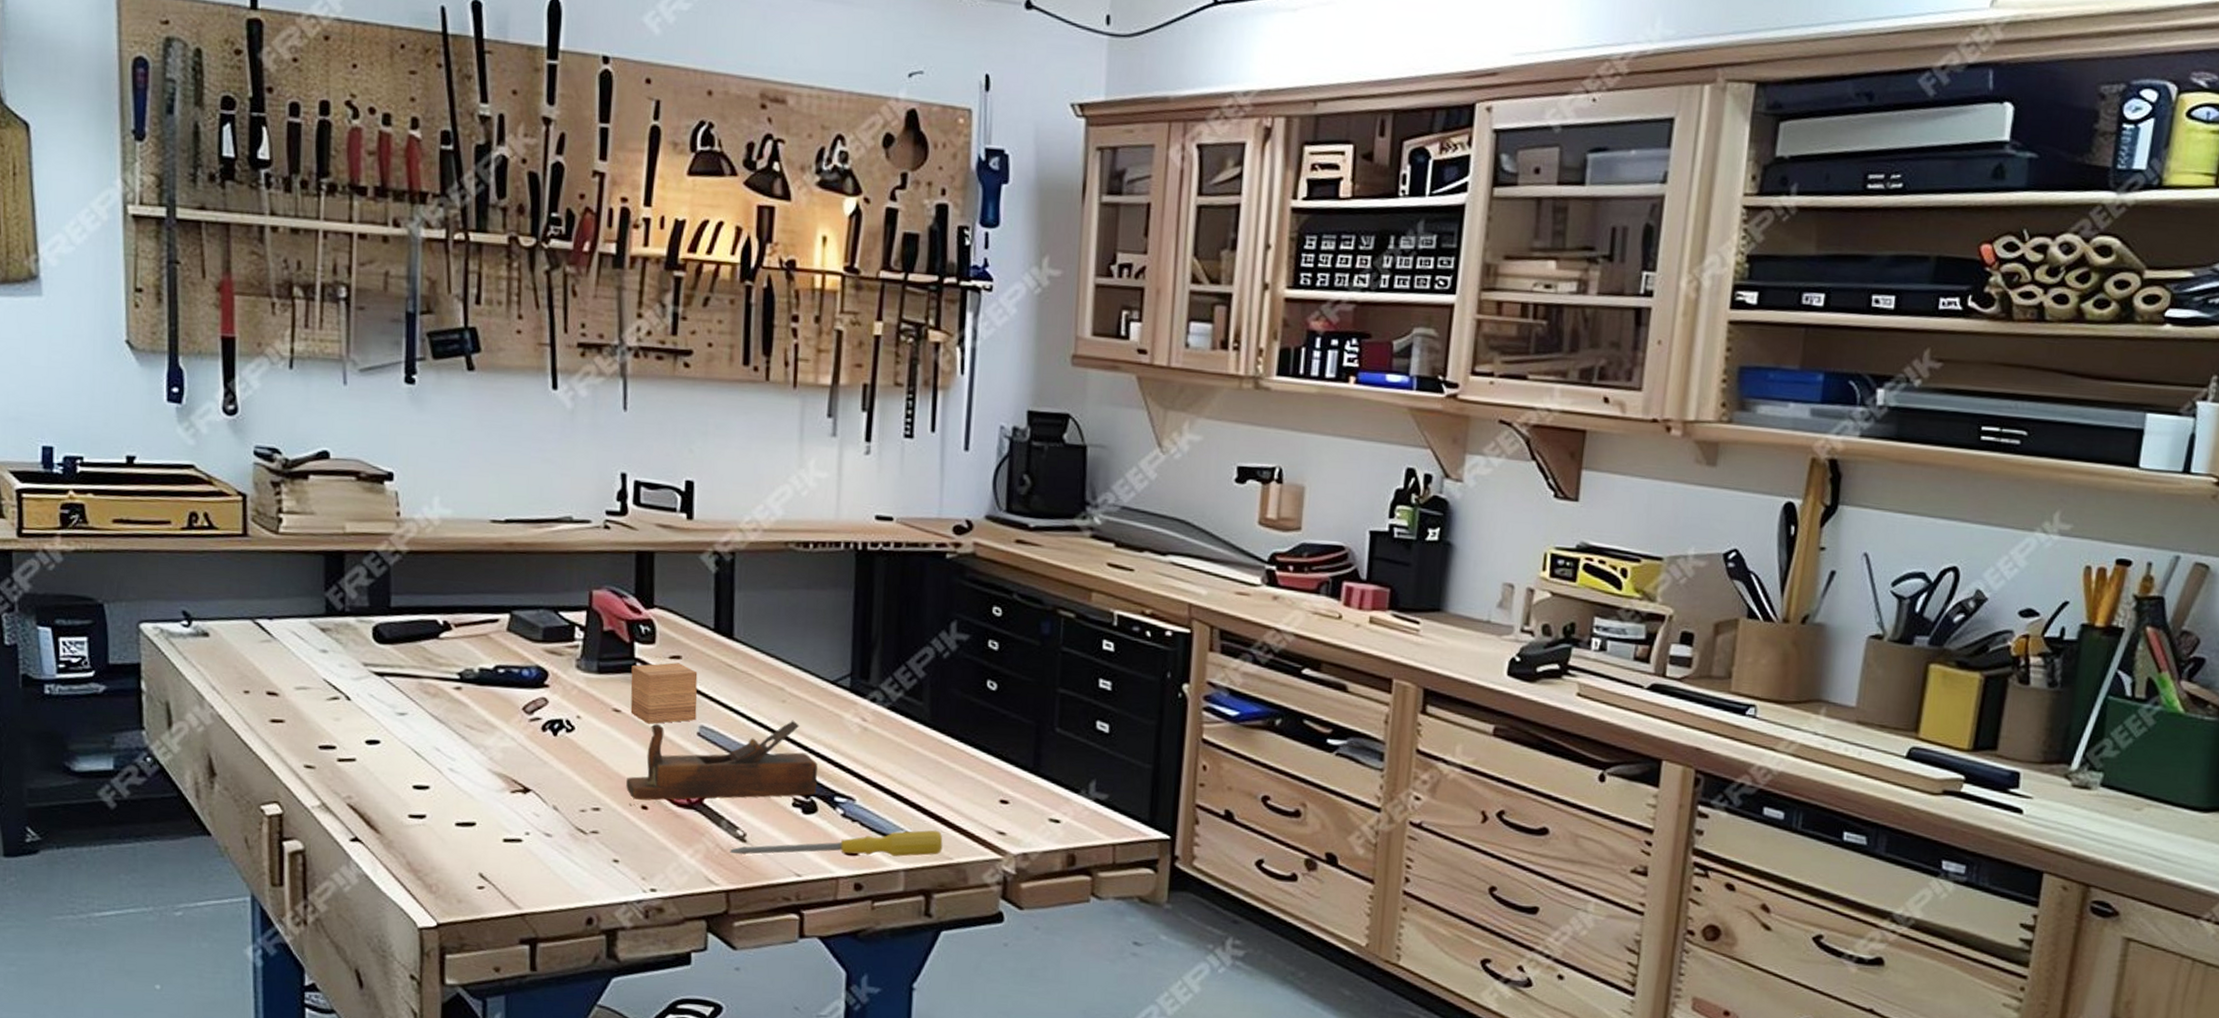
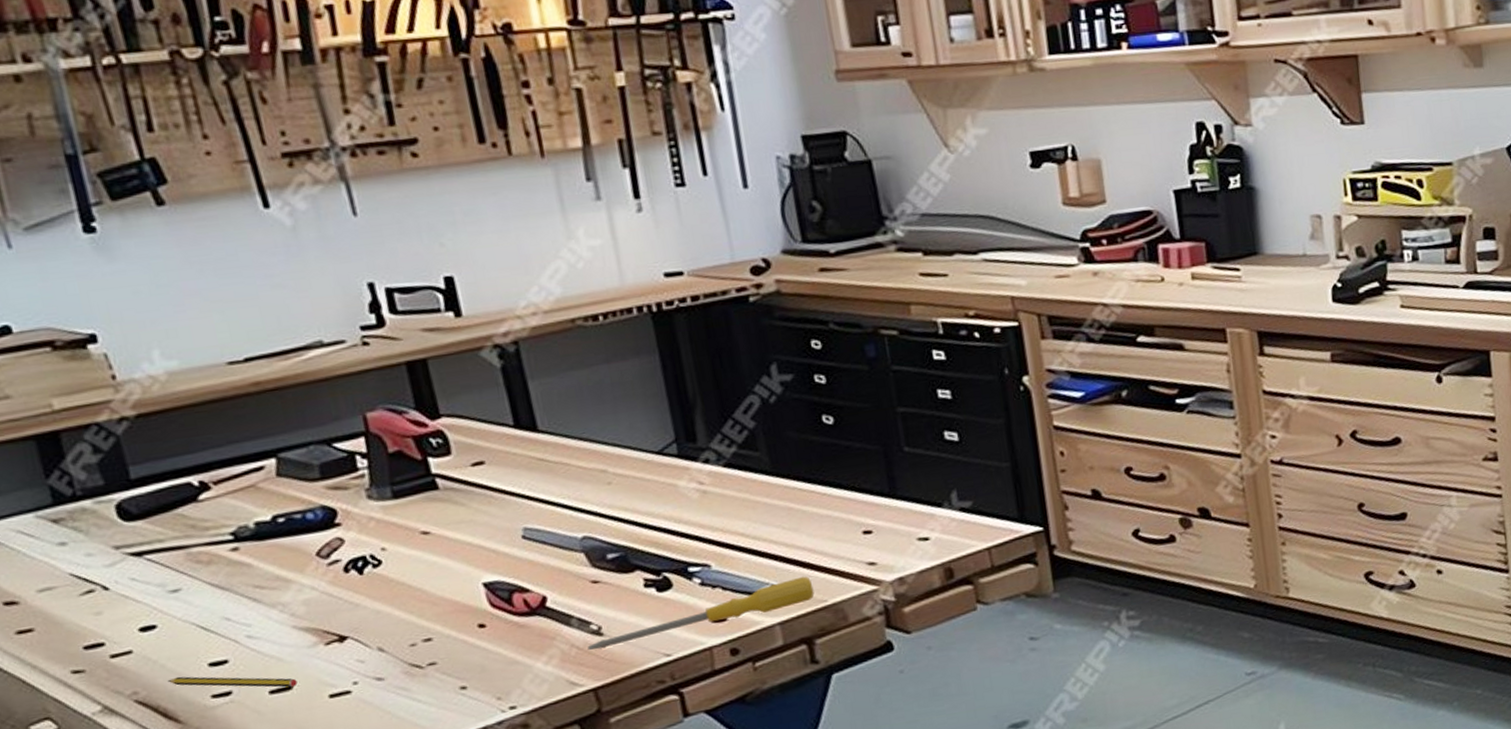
pencil: none [377,791,480,825] -> present [167,676,298,688]
hand plane: present [626,720,818,806] -> none [454,500,667,629]
wooden block: present [630,662,698,724] -> none [430,468,517,539]

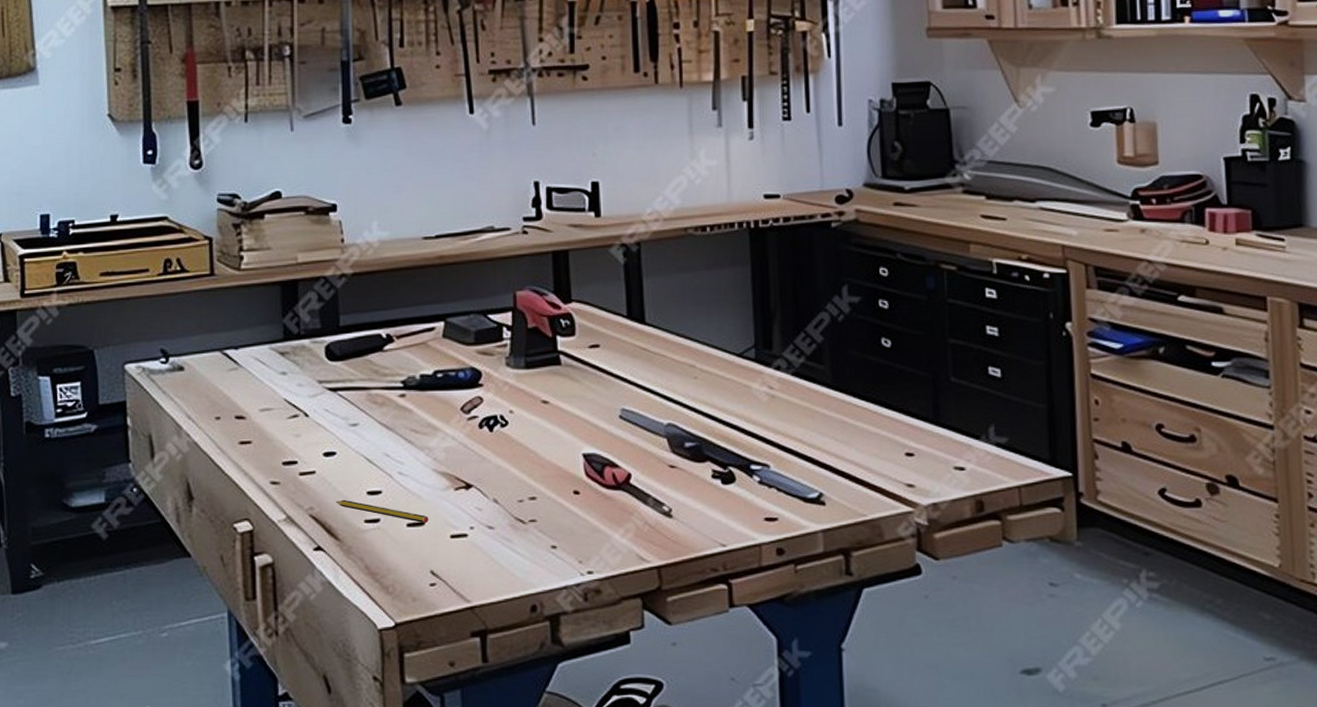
screwdriver: present [587,576,815,651] -> none [658,488,856,530]

